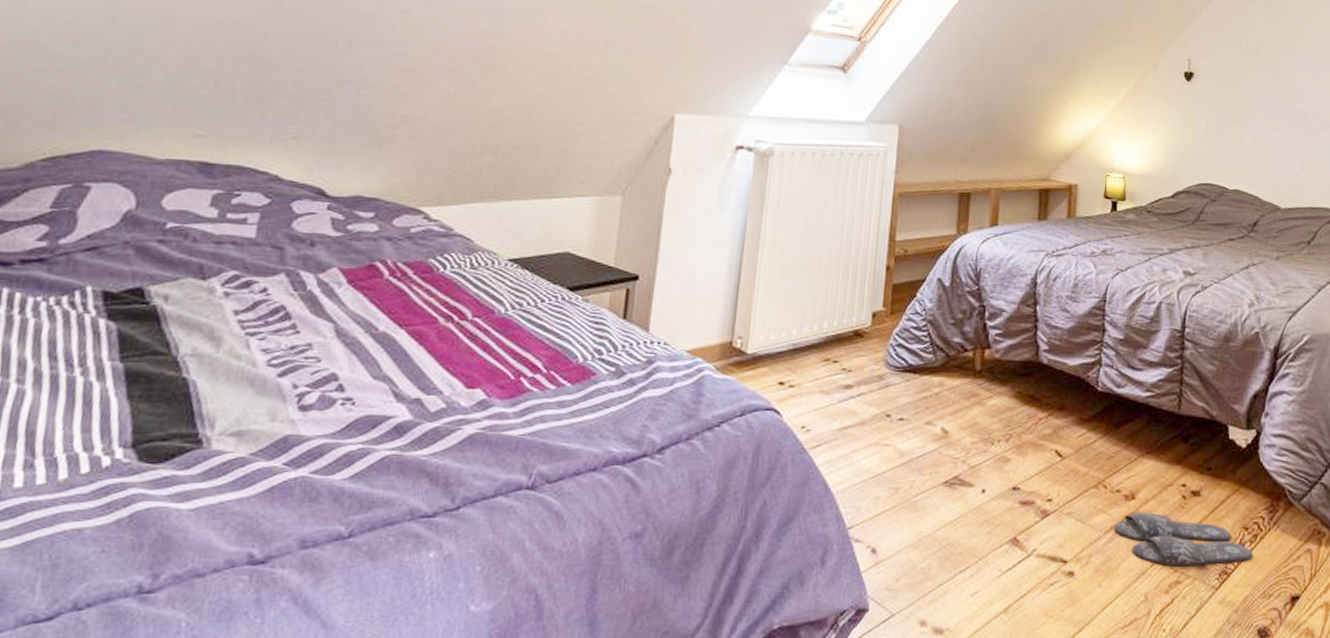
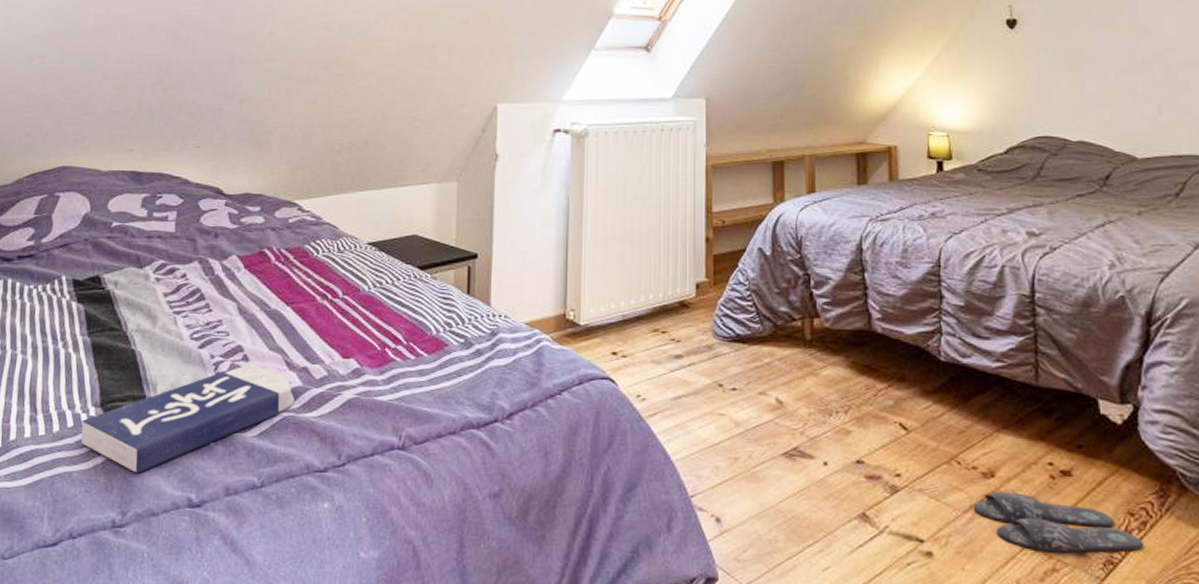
book: none [100,395,401,527] -> present [81,364,295,473]

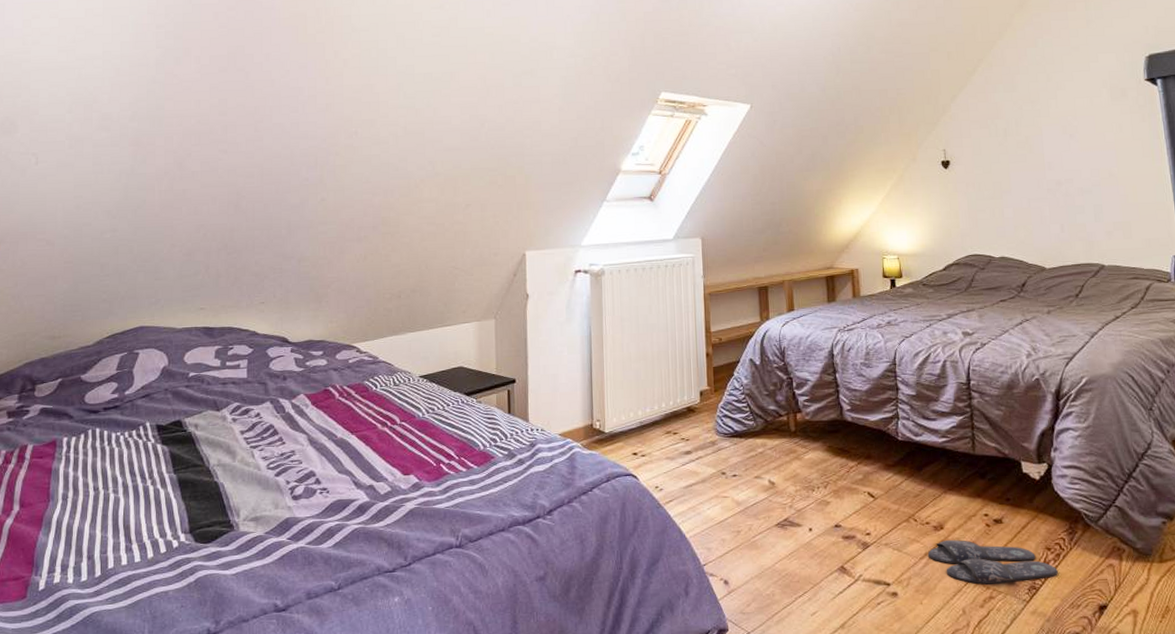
book: present [81,364,295,473] -> none [173,486,363,587]

